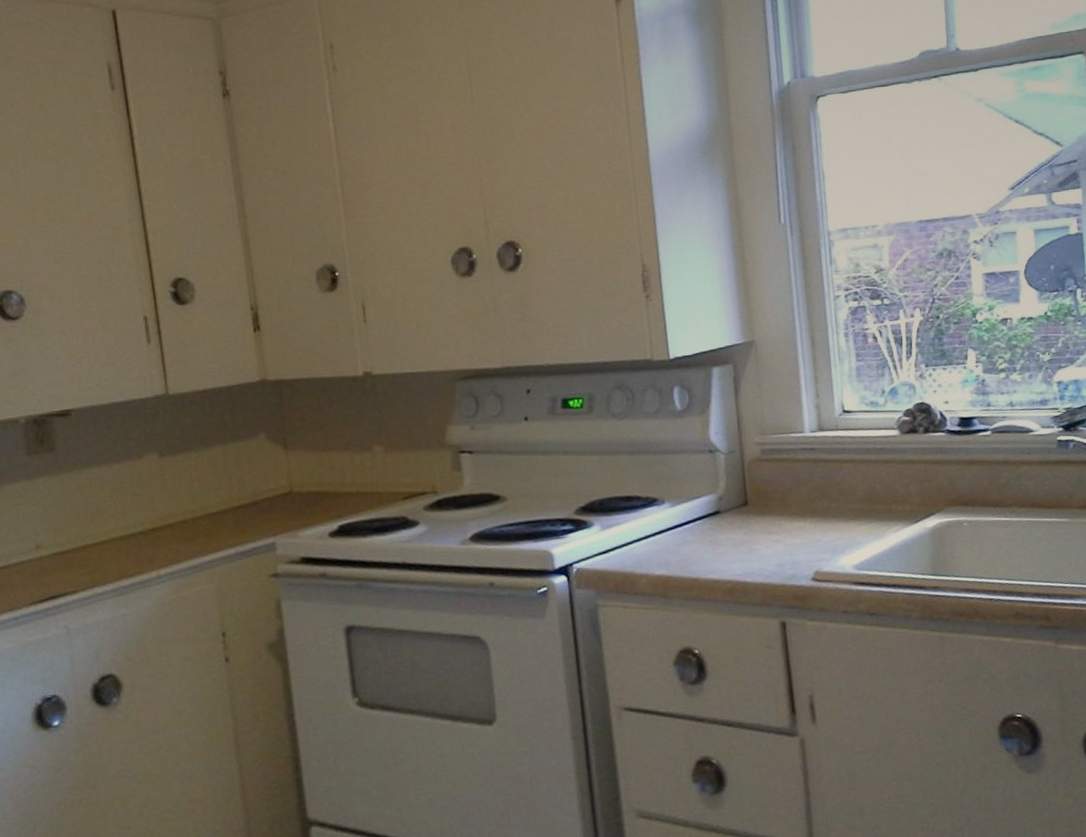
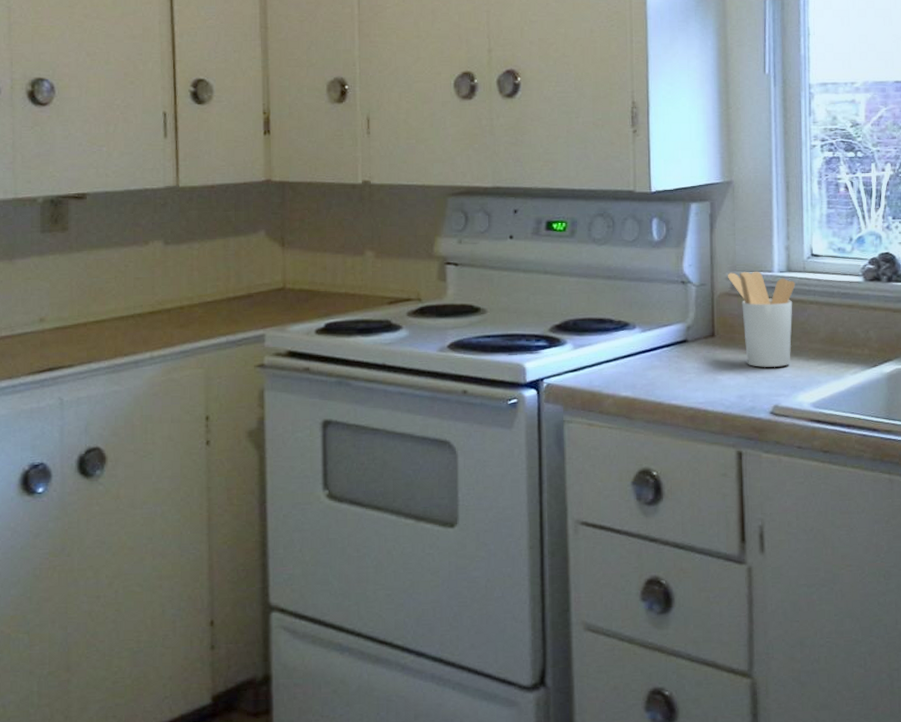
utensil holder: none [757,433,829,533] -> present [728,271,796,367]

